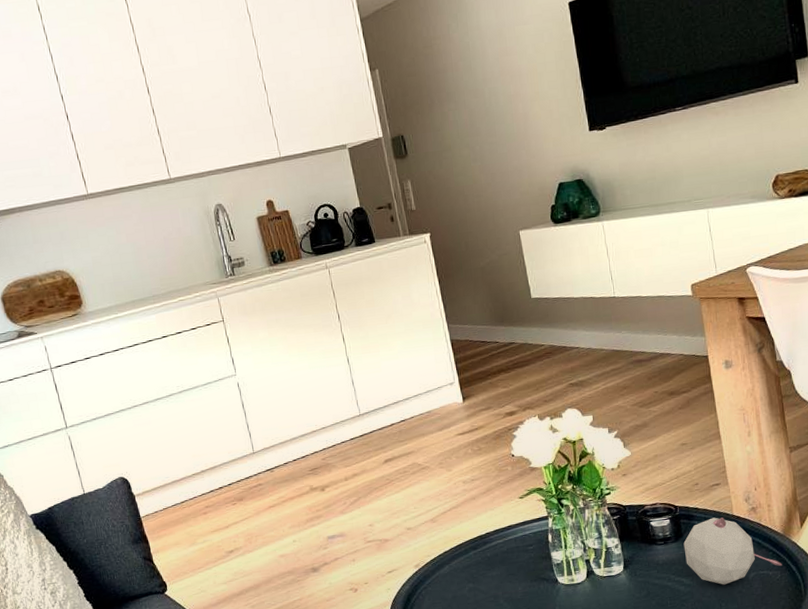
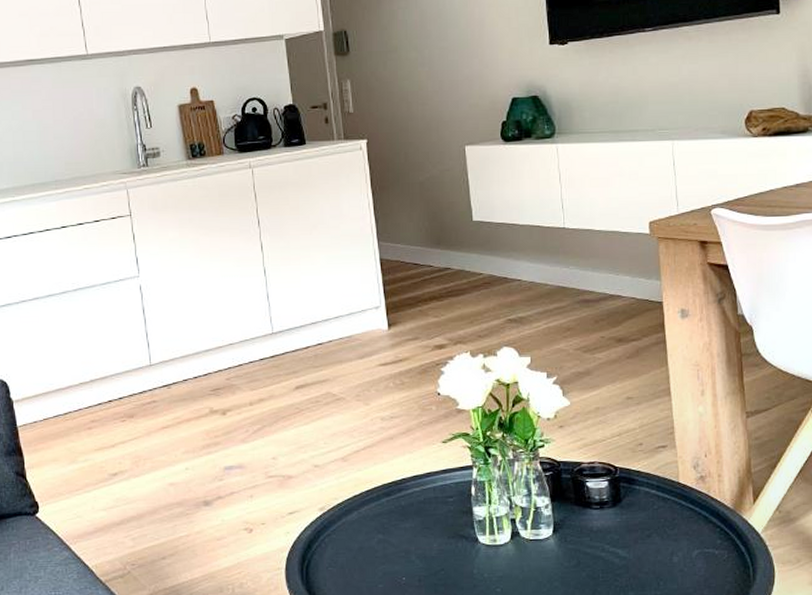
decorative ball: present [683,517,782,585] -> none [622,483,730,561]

